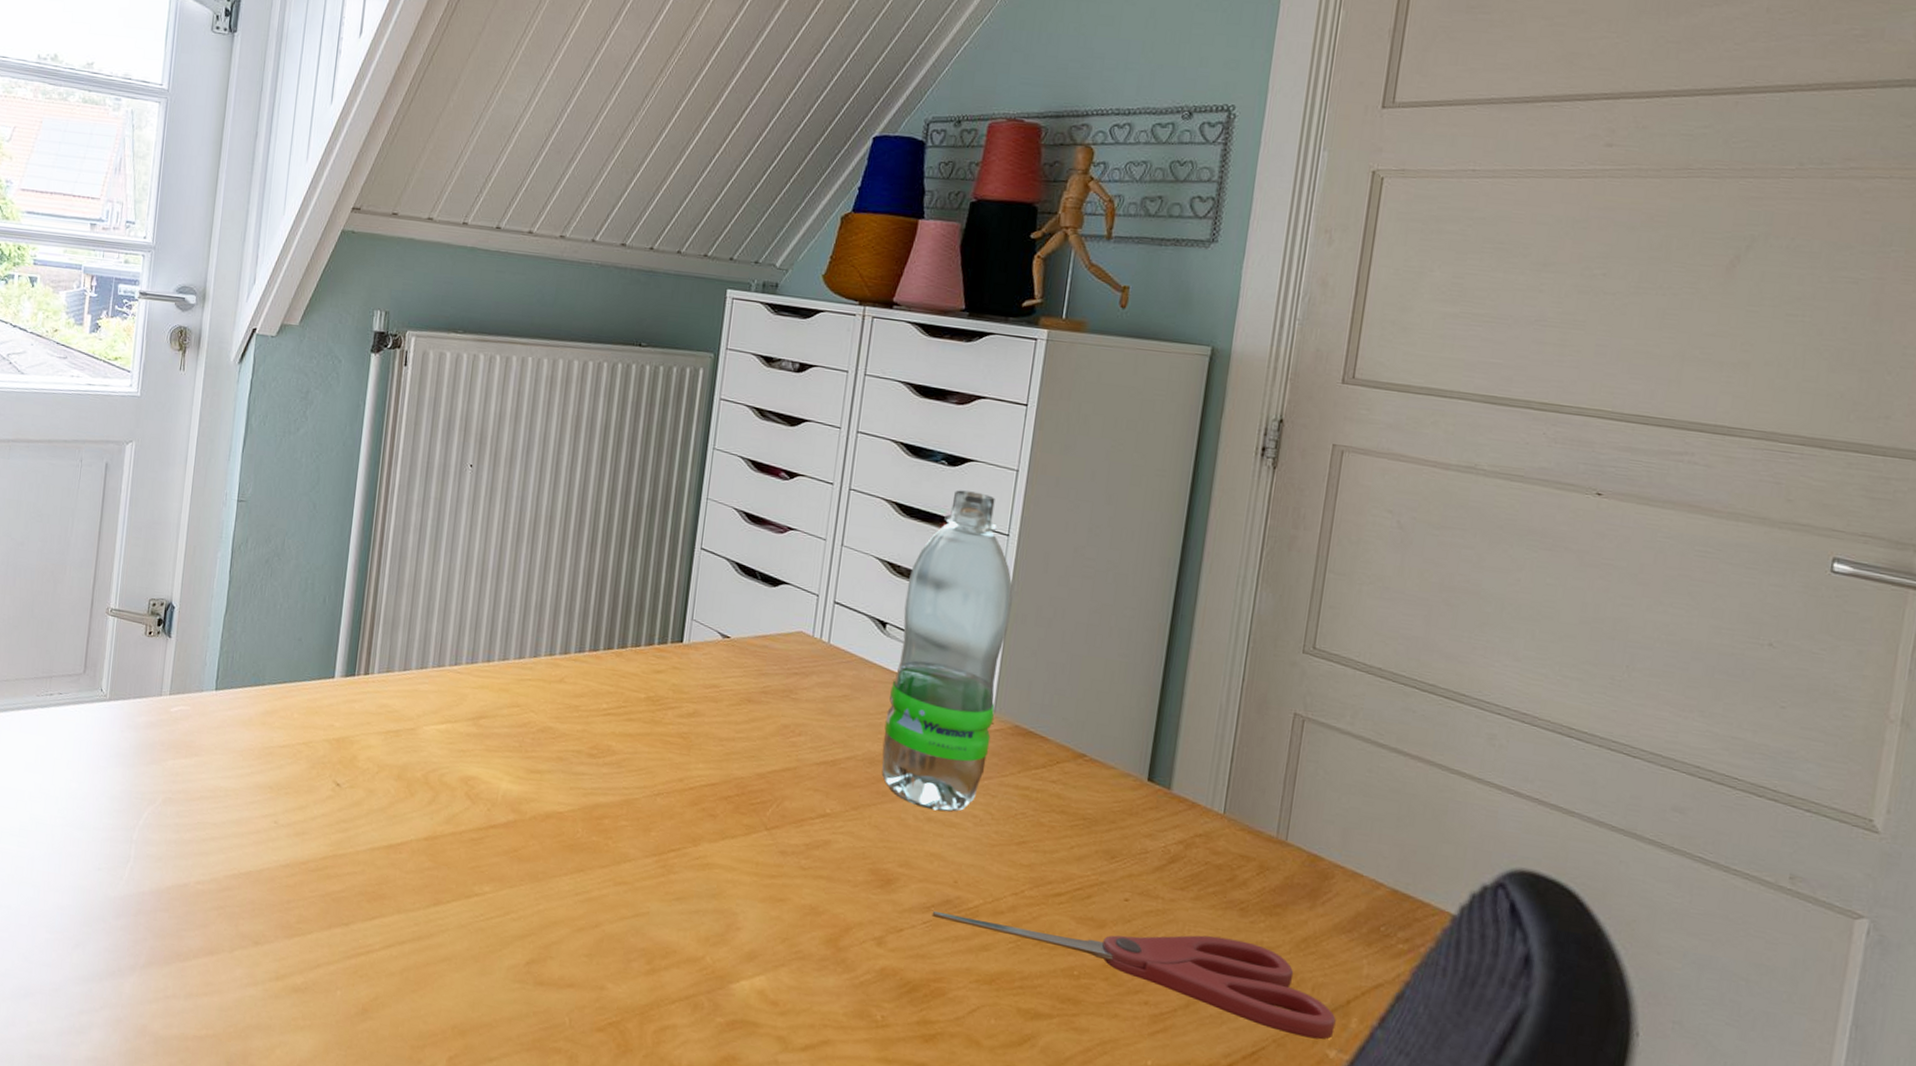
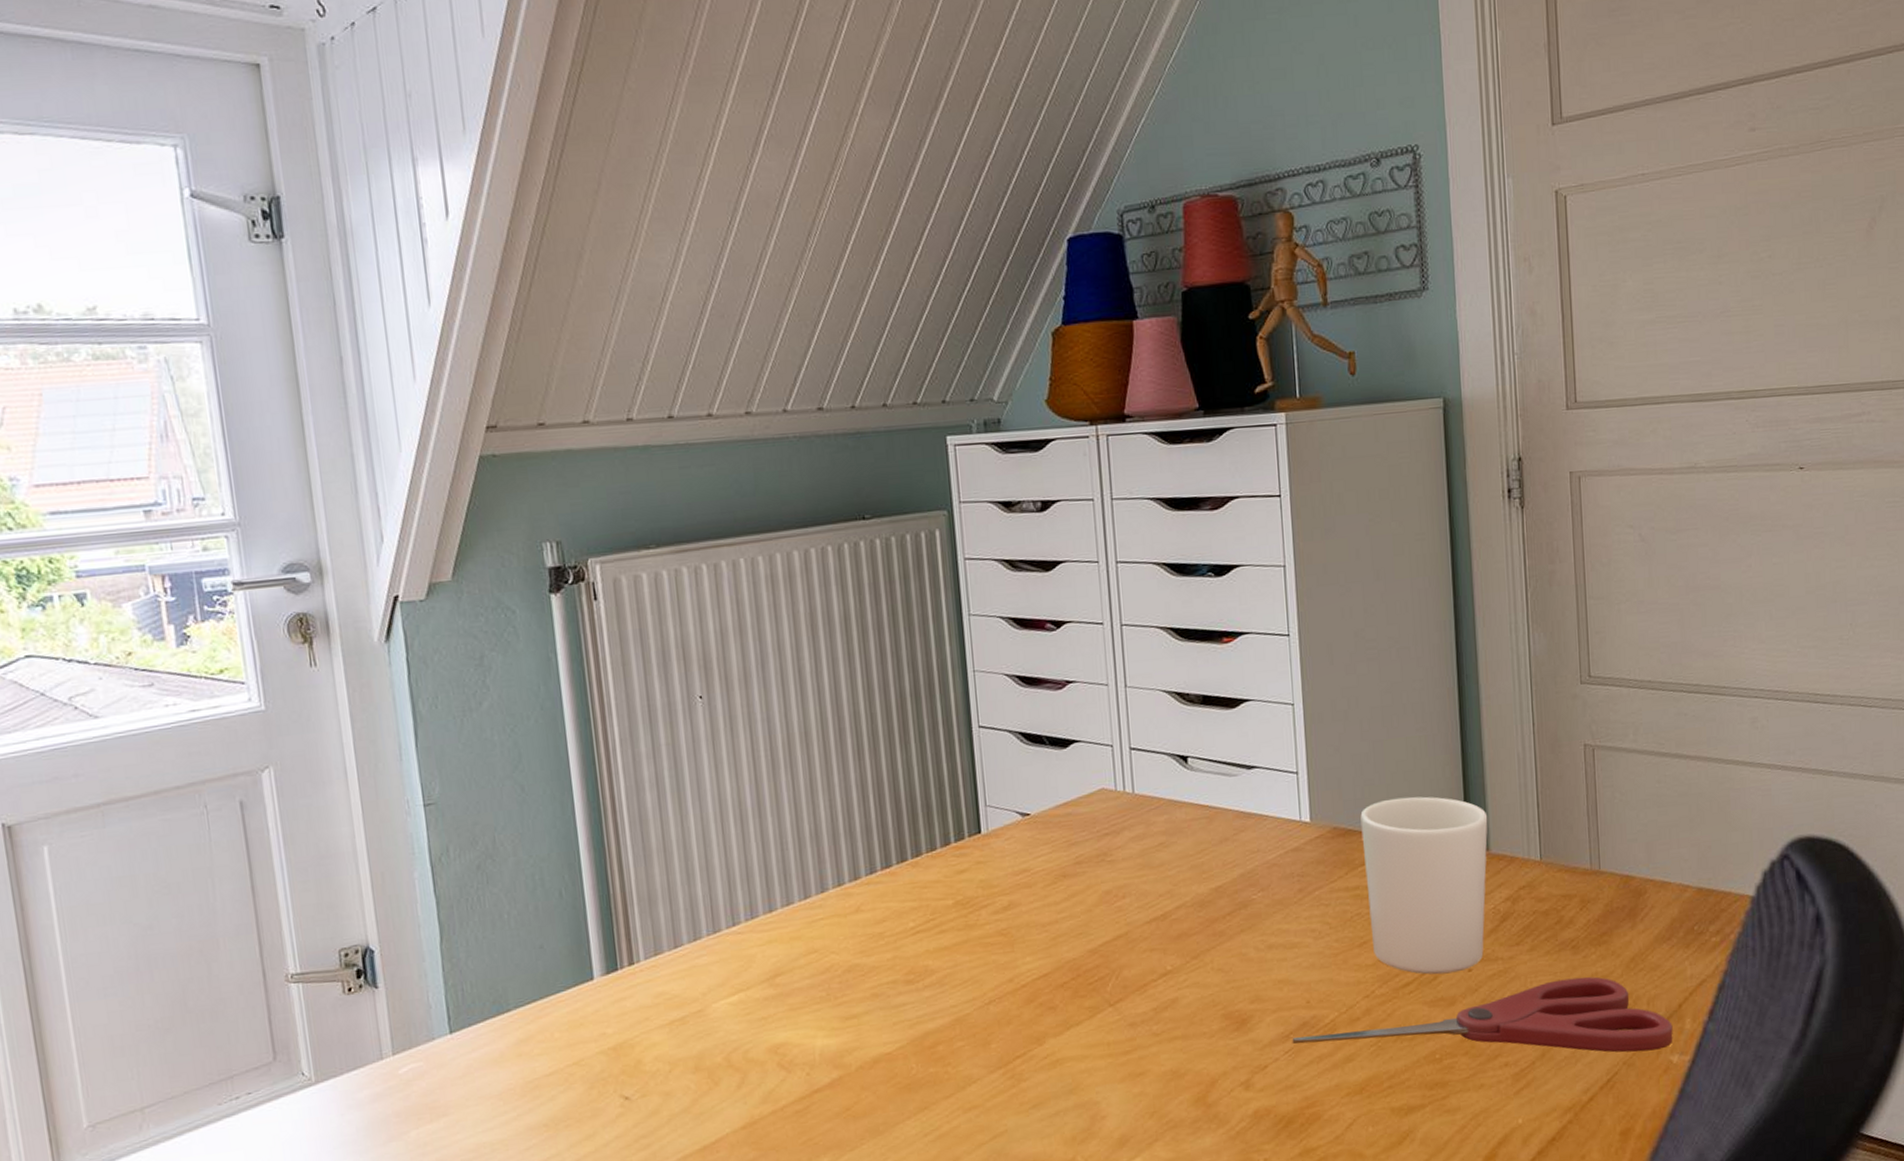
bottle: present [881,490,1013,812] -> none [1200,597,1314,937]
mug: none [1031,712,1176,899] -> present [1360,796,1488,975]

